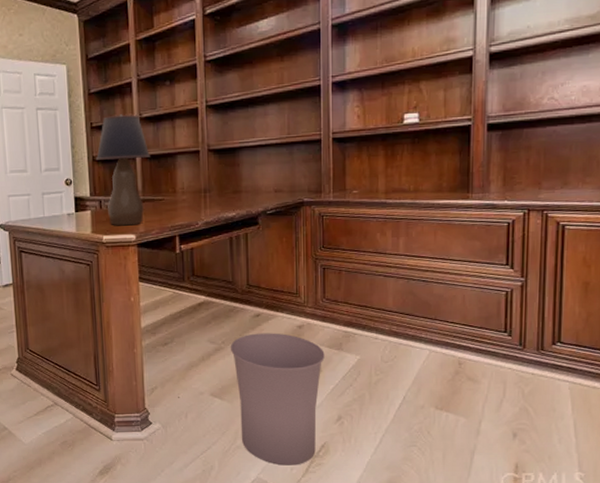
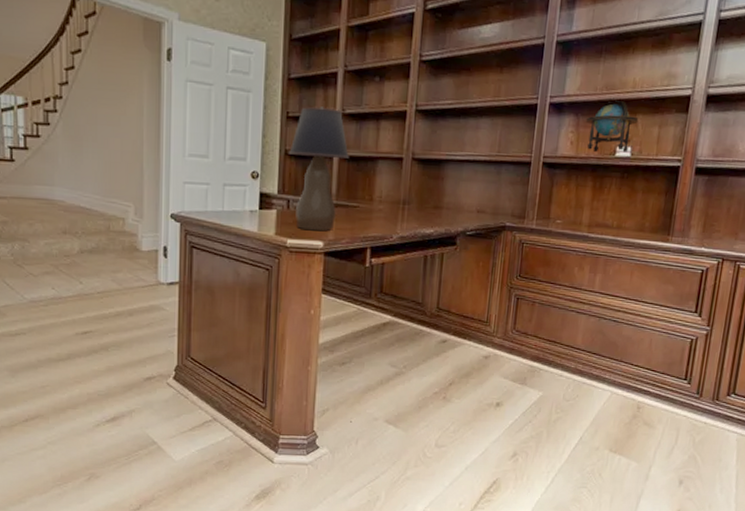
waste bin: present [230,333,325,466] -> none [411,360,508,501]
globe: none [369,68,422,122] -> present [585,98,639,152]

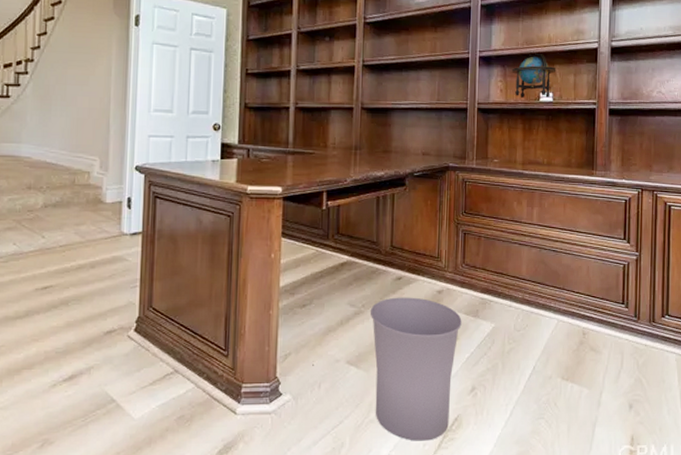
table lamp: present [288,106,349,232] -> none [247,64,304,178]
waste bin: none [411,360,508,501] -> present [370,297,462,441]

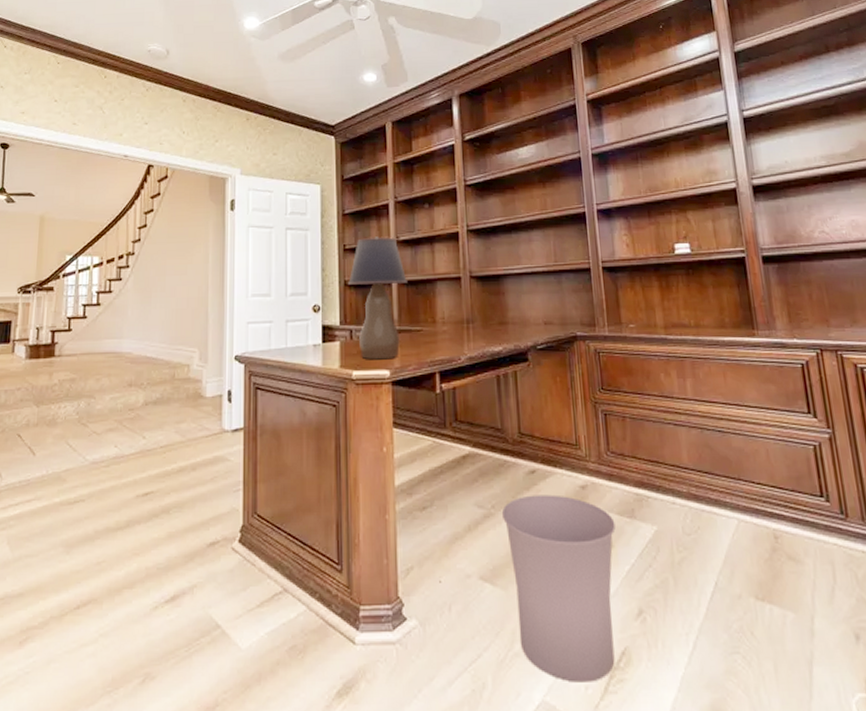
table lamp: none [247,64,304,178] -> present [347,236,407,360]
globe: present [511,51,556,98] -> none [636,198,690,251]

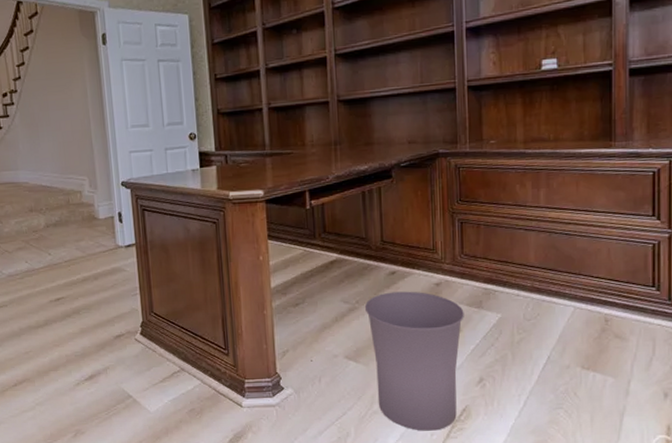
table lamp: present [347,236,407,360] -> none [220,65,277,182]

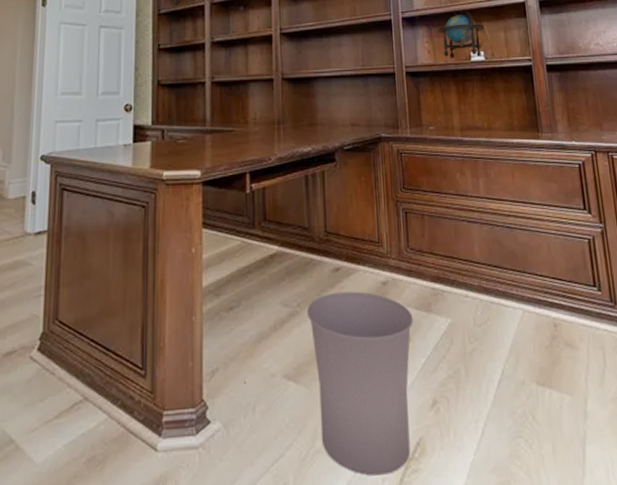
globe: none [505,12,560,68] -> present [437,9,485,58]

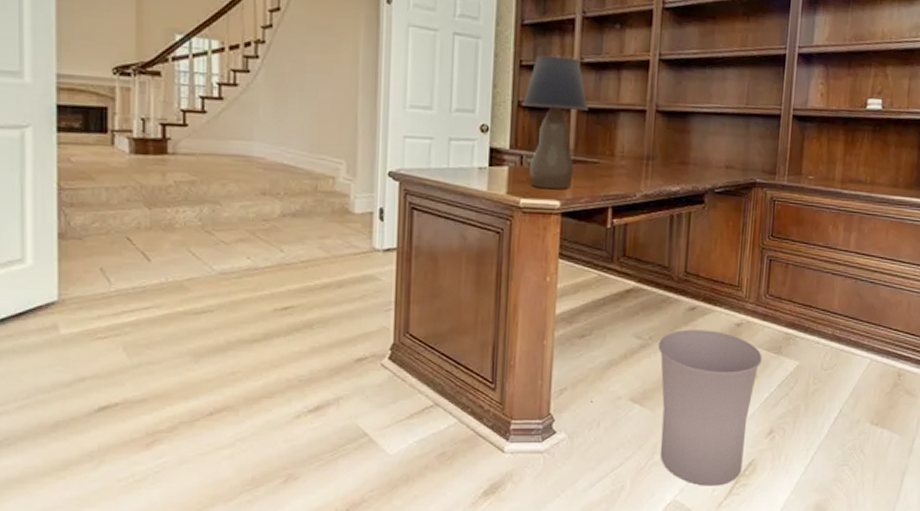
table lamp: none [160,37,221,160] -> present [521,55,588,190]
globe: present [437,9,485,58] -> none [835,49,889,105]

